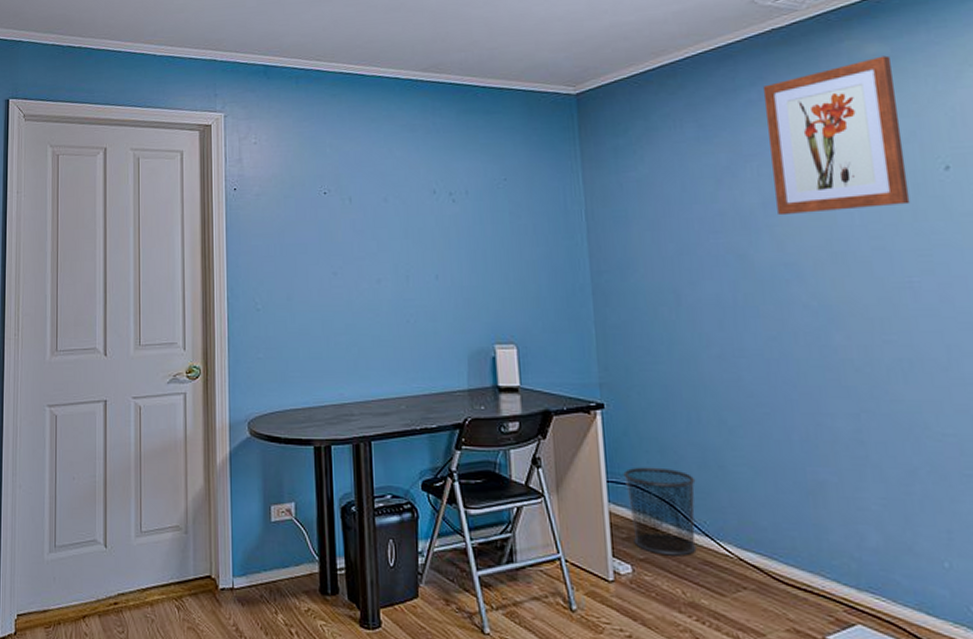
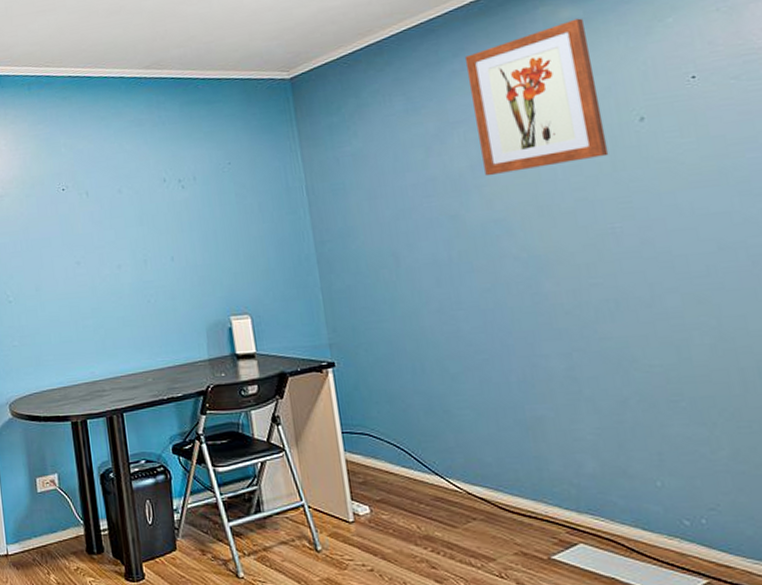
waste bin: present [623,467,697,556] -> none [356,416,428,495]

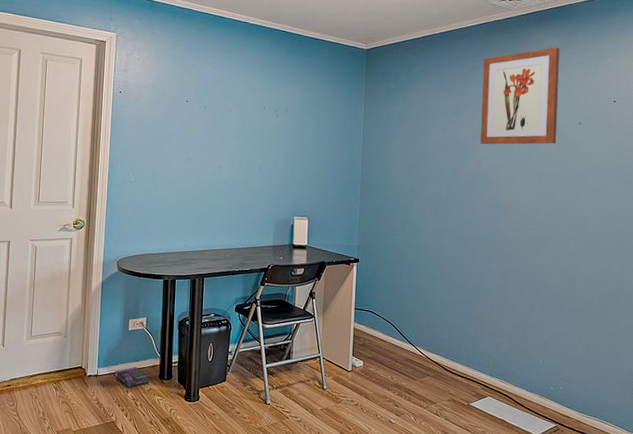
box: none [29,539,76,568] -> present [115,366,150,387]

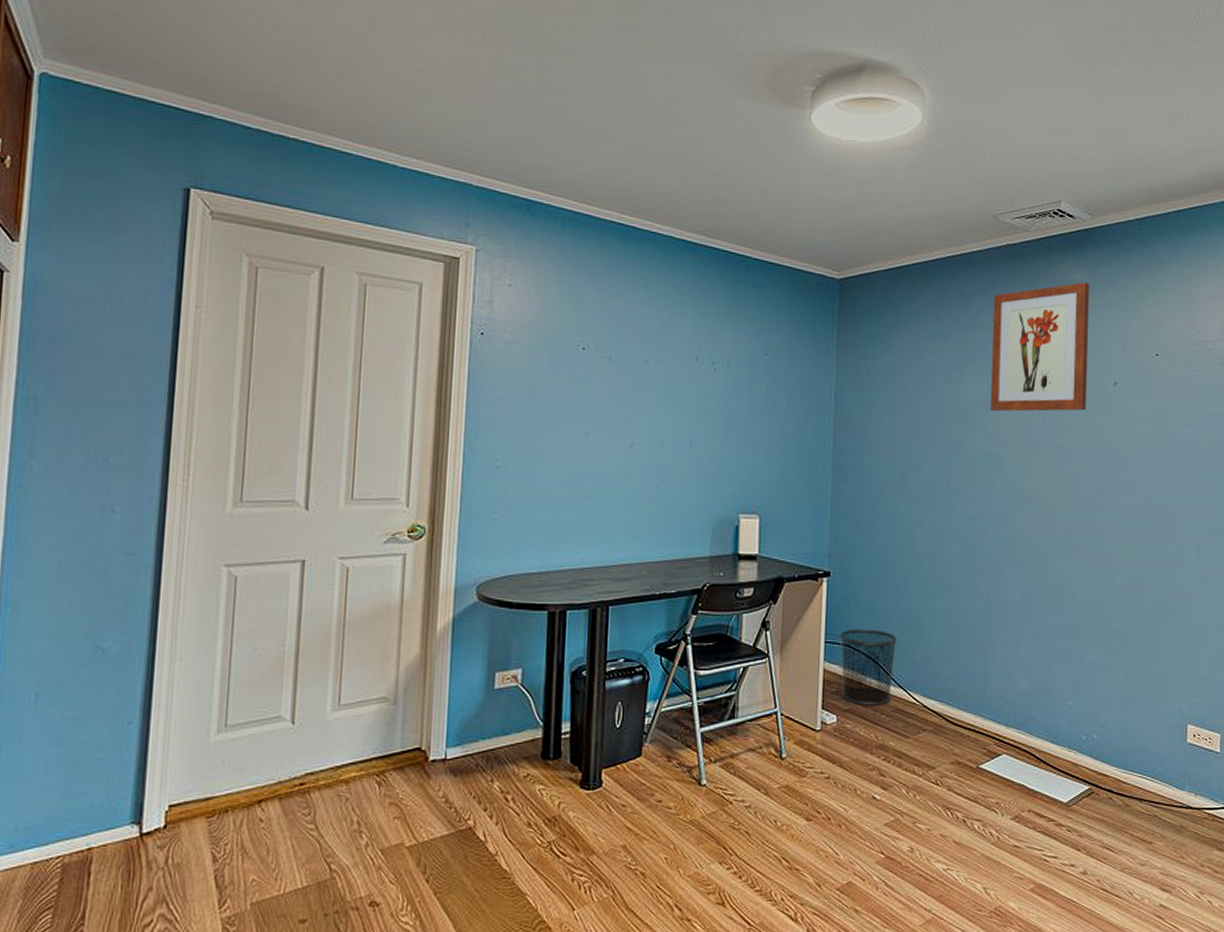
box: present [115,366,150,387] -> none [472,743,527,774]
waste bin: none [365,300,409,356] -> present [839,629,898,706]

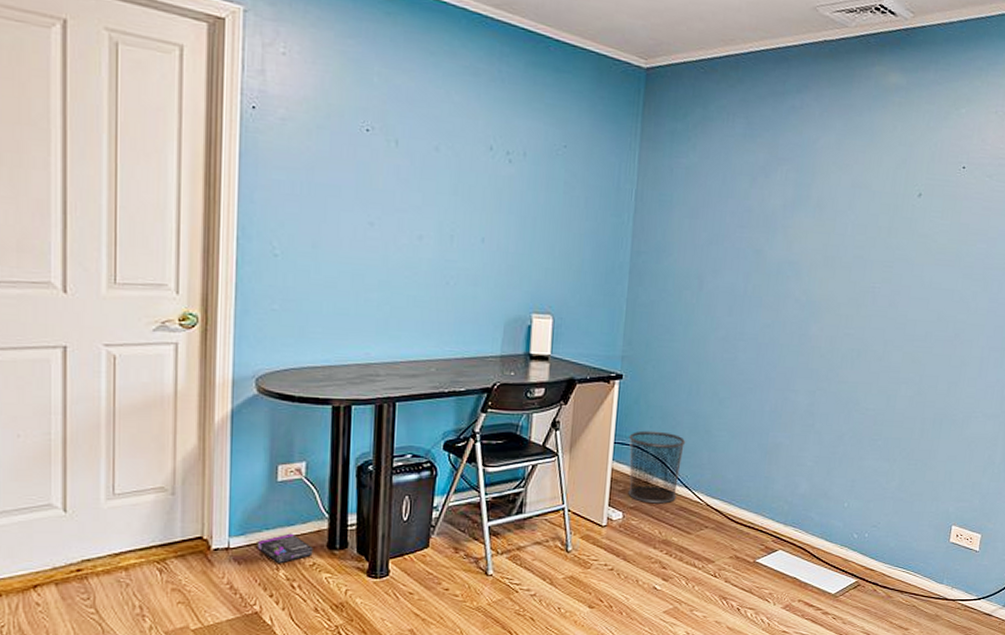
box: none [472,743,527,774] -> present [257,533,313,563]
wall art: present [991,282,1090,412] -> none [793,86,904,222]

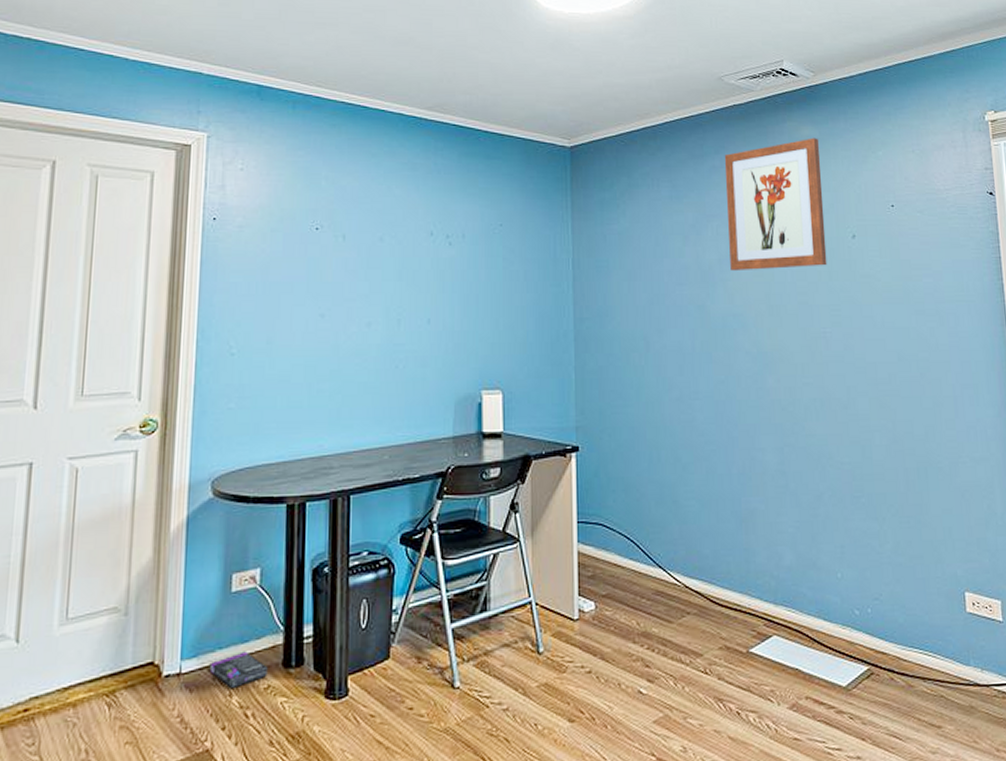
waste bin: present [628,430,686,504] -> none [592,505,653,590]
wall art: none [793,86,904,222] -> present [724,137,827,272]

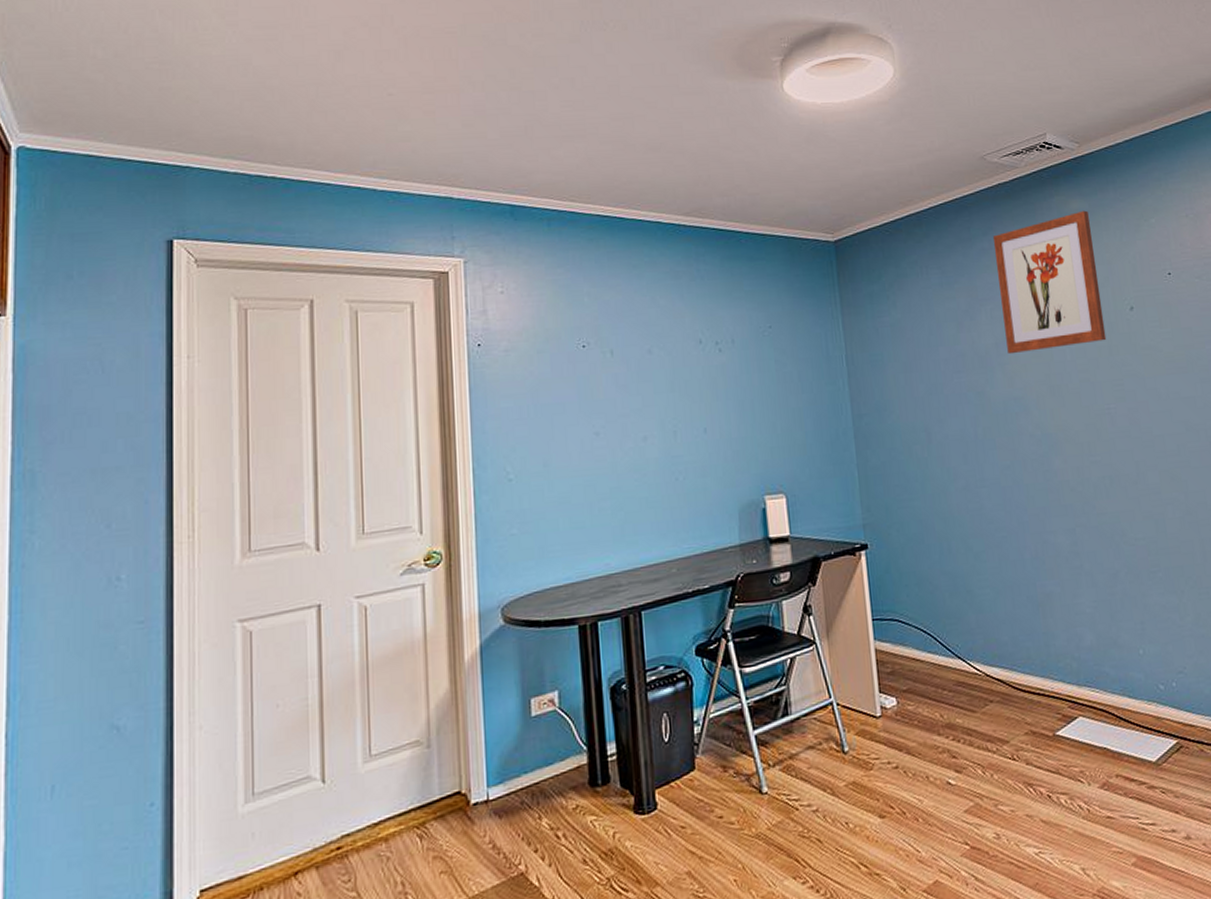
box: present [209,651,268,688] -> none [516,773,575,811]

